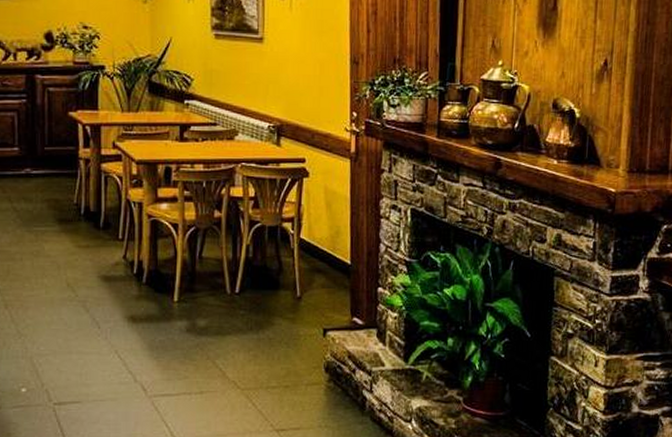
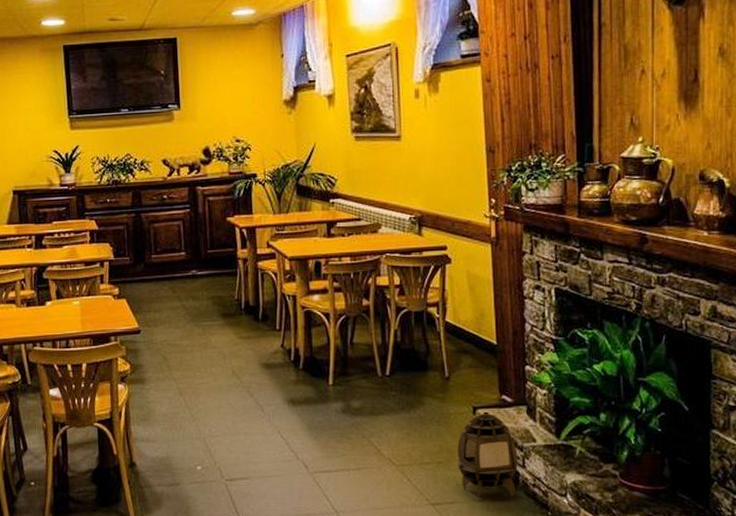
lantern: none [305,333,366,426] -> present [457,411,518,500]

